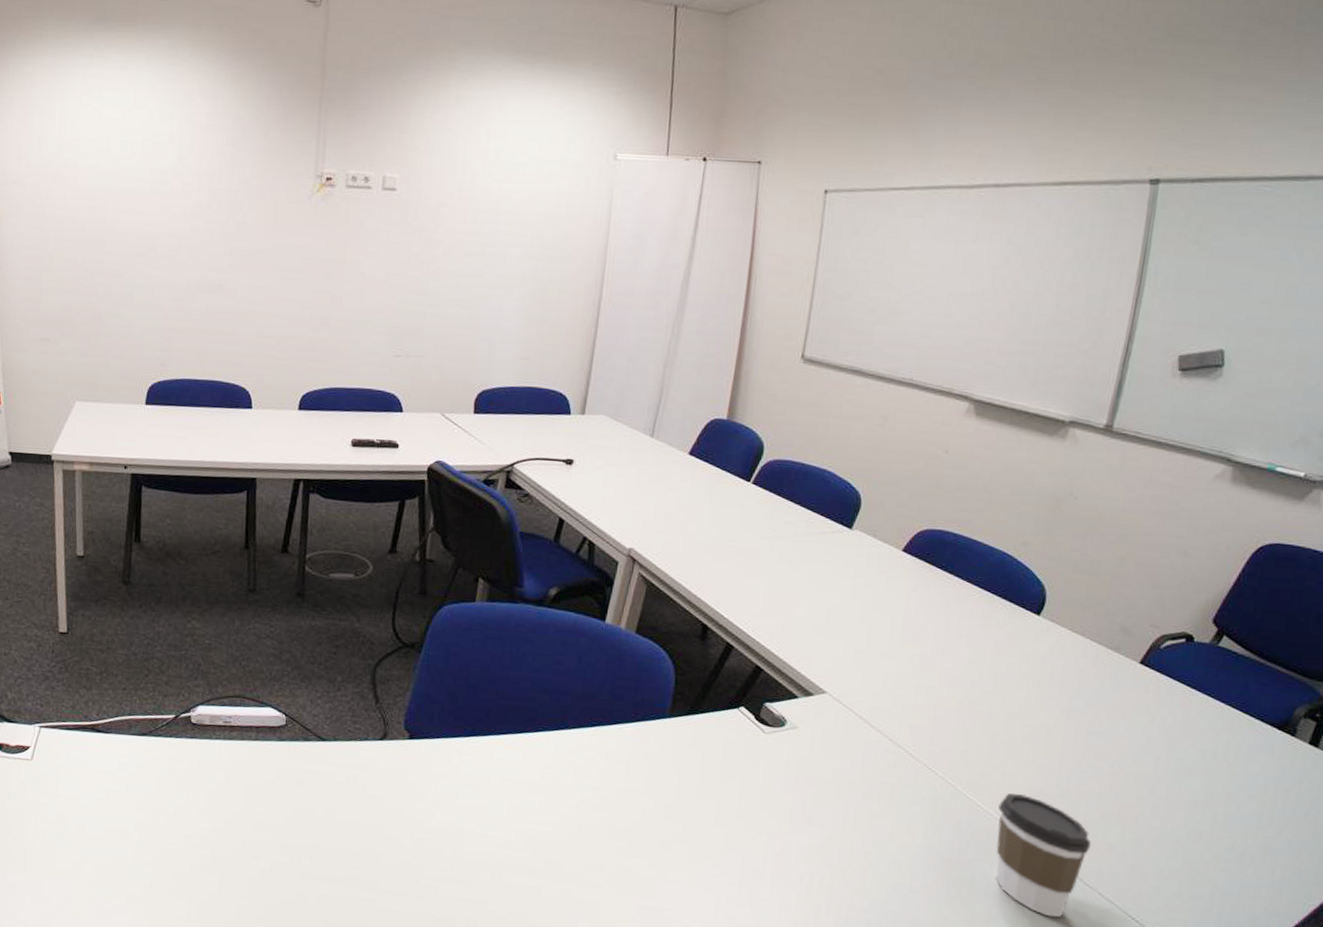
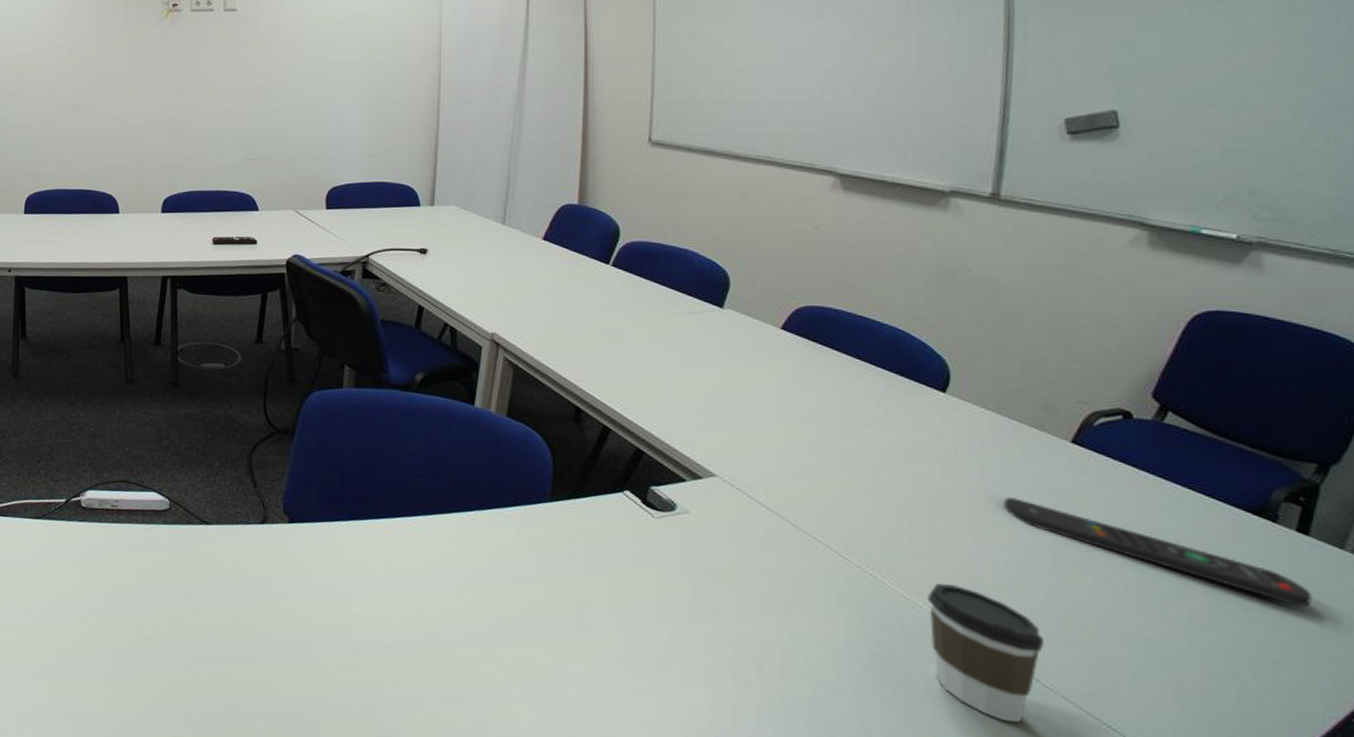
remote control: none [1074,712,1312,811] -> present [1003,496,1312,607]

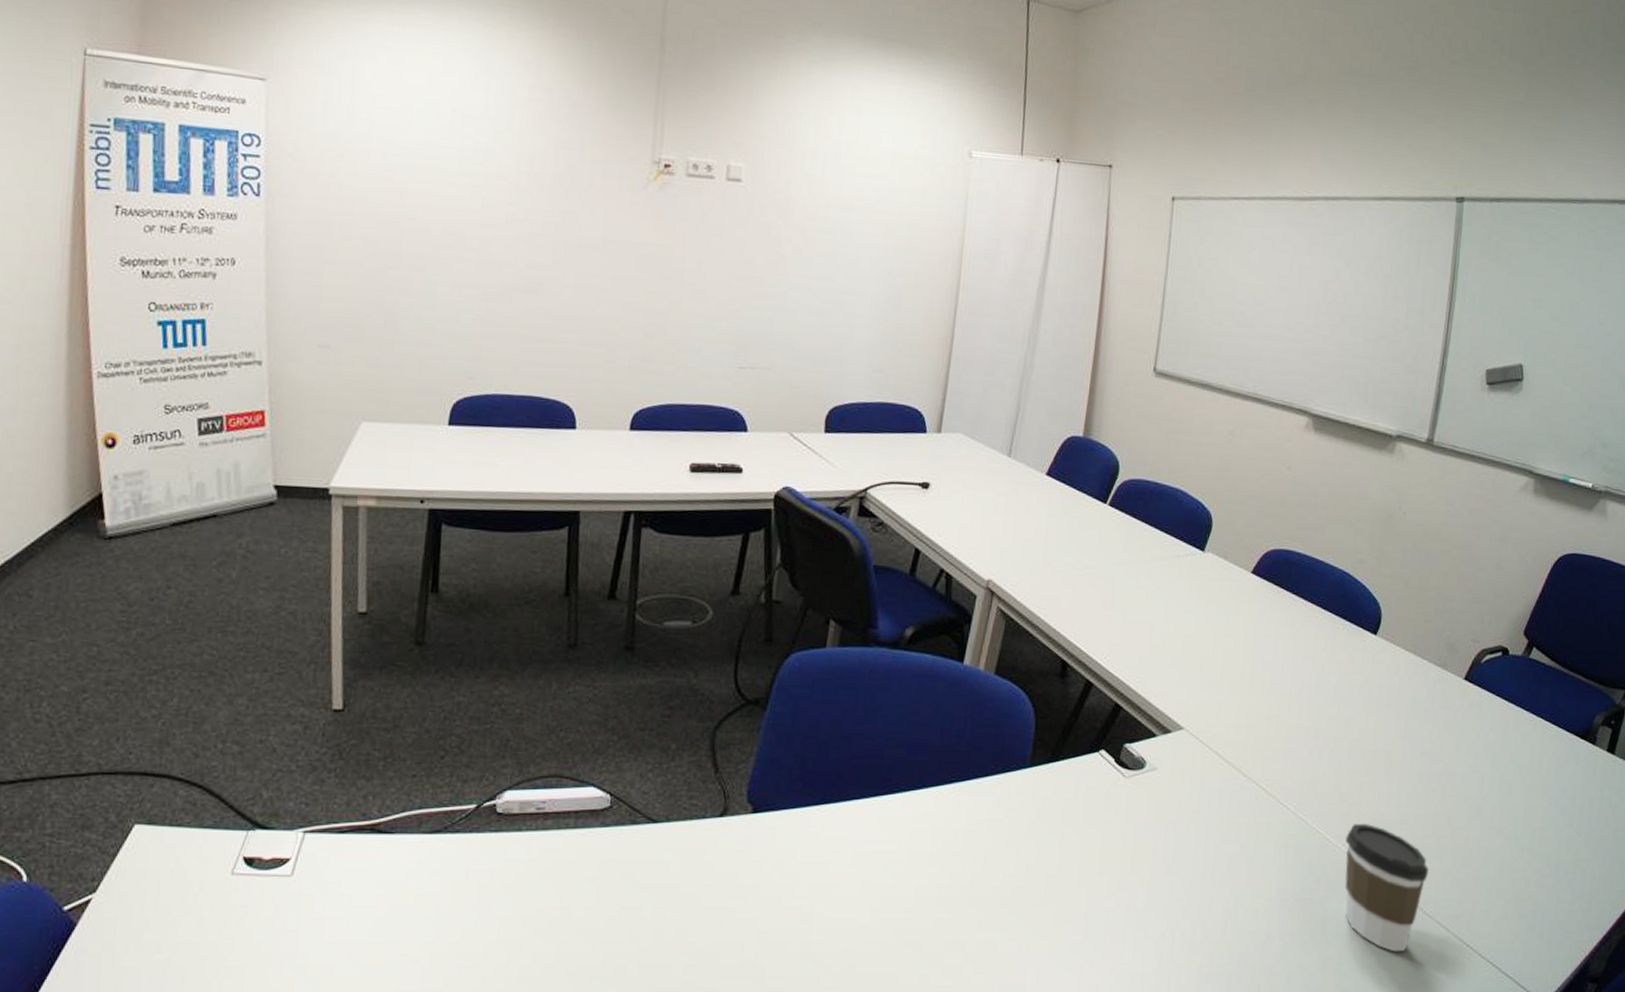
remote control: present [1003,496,1312,607] -> none [1409,734,1612,819]

